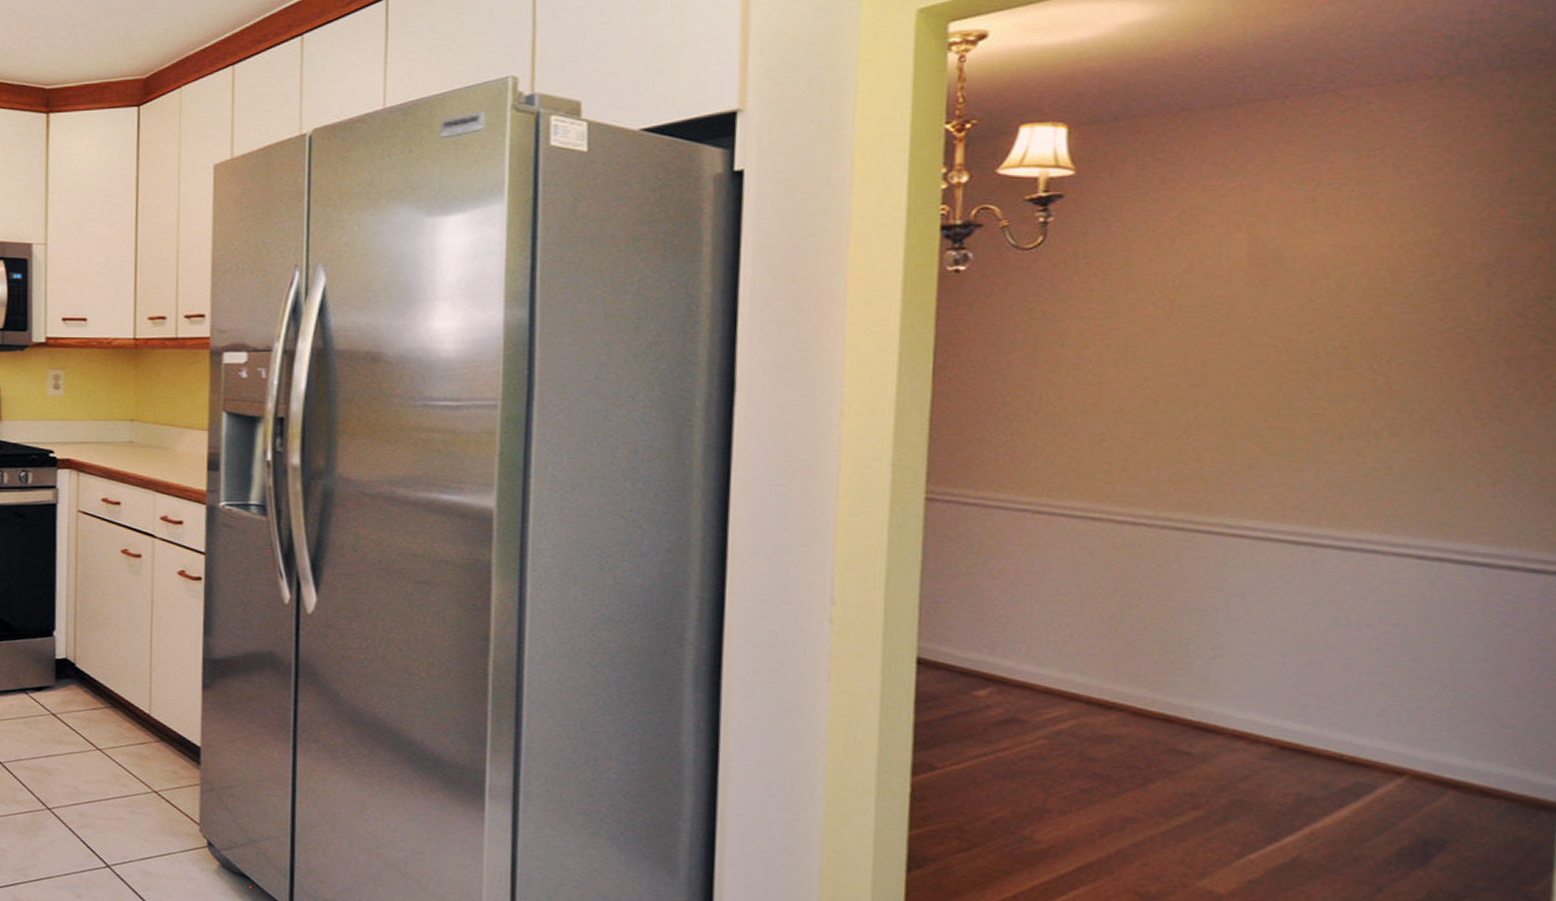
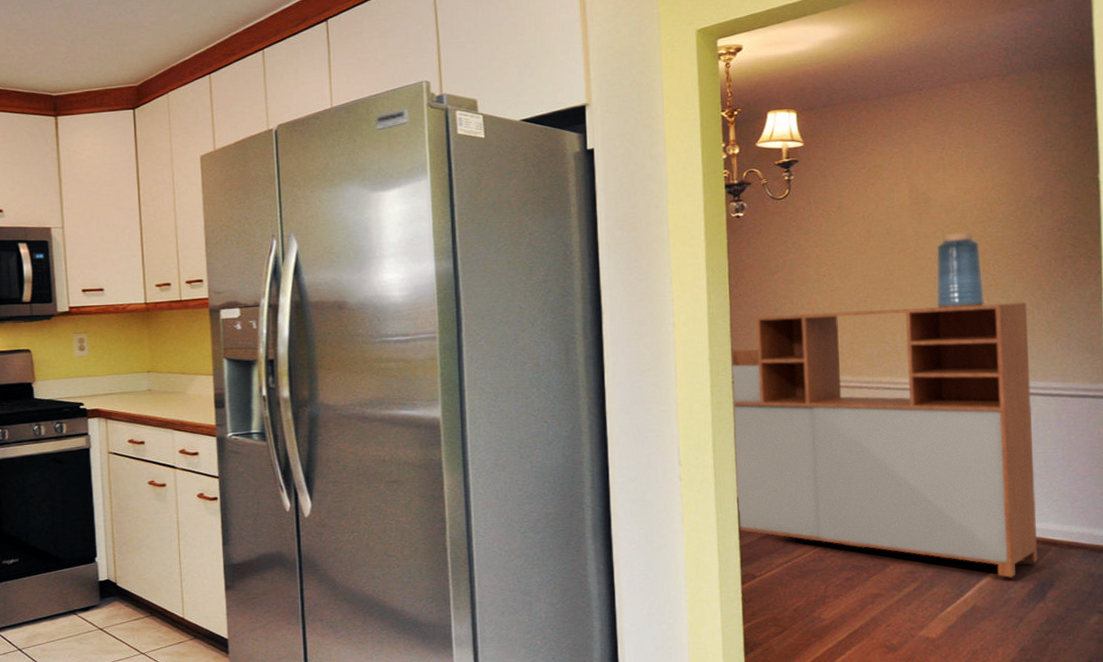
storage cabinet: none [914,410,1445,826] -> present [731,301,1038,578]
vase: none [1279,310,1368,422] -> present [936,232,985,308]

